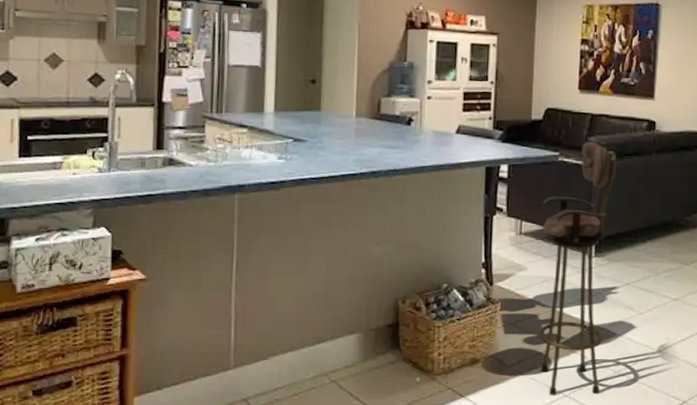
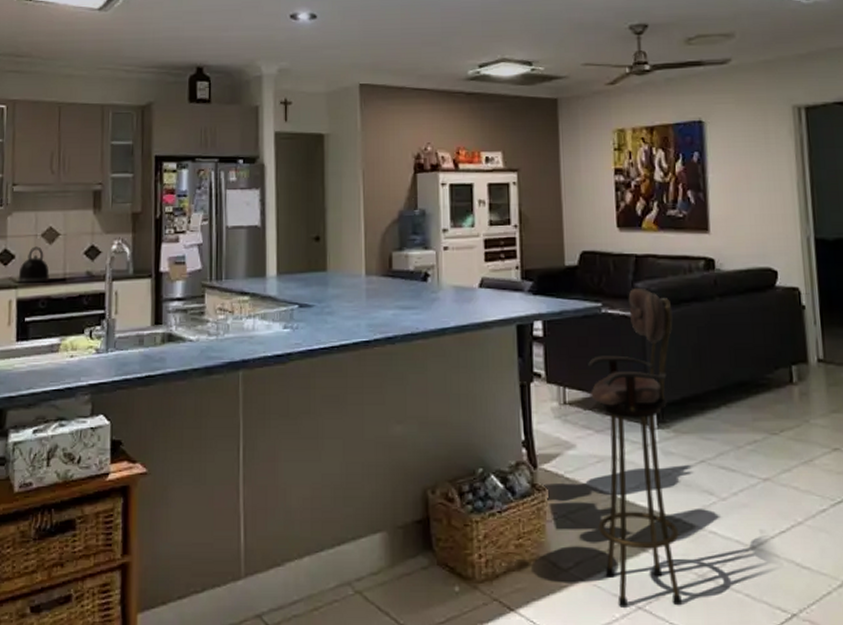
kettle: none [20,70,53,106] -> present [18,246,50,284]

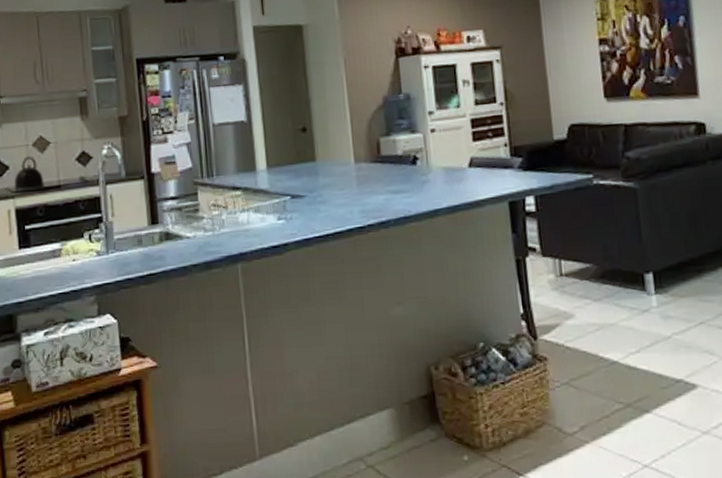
bar stool: present [588,287,682,607] -> none [582,156,687,467]

